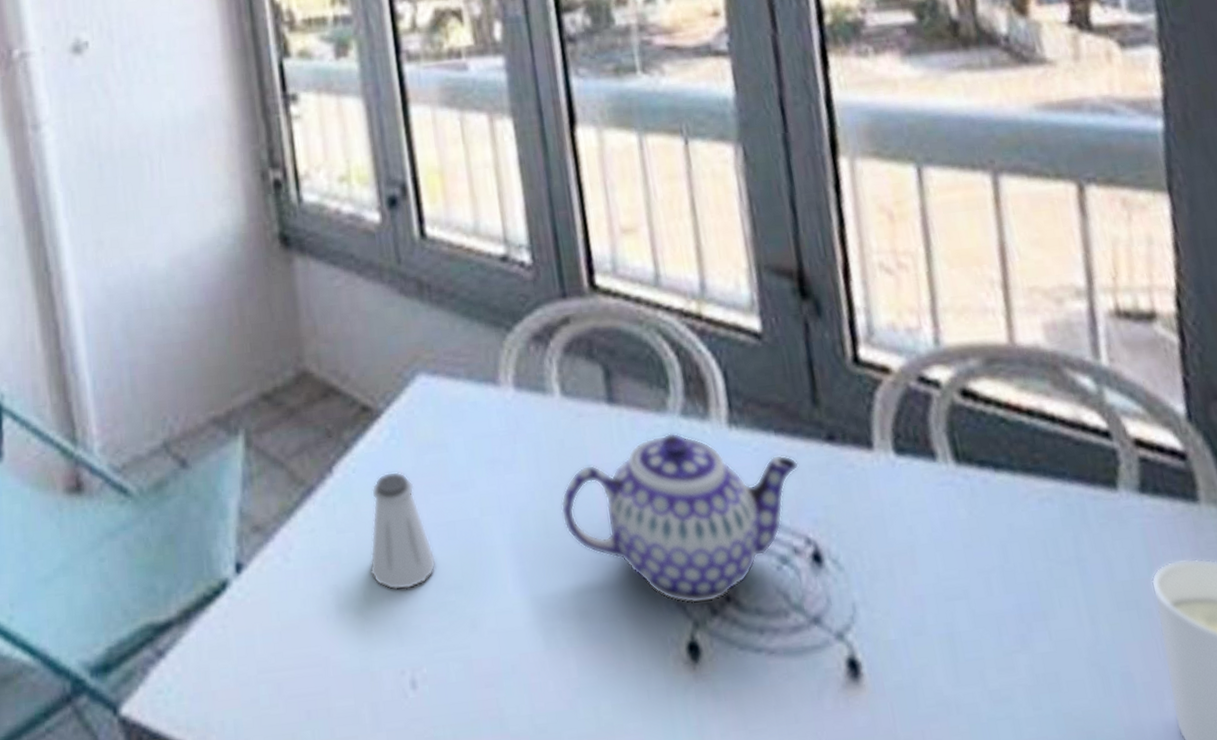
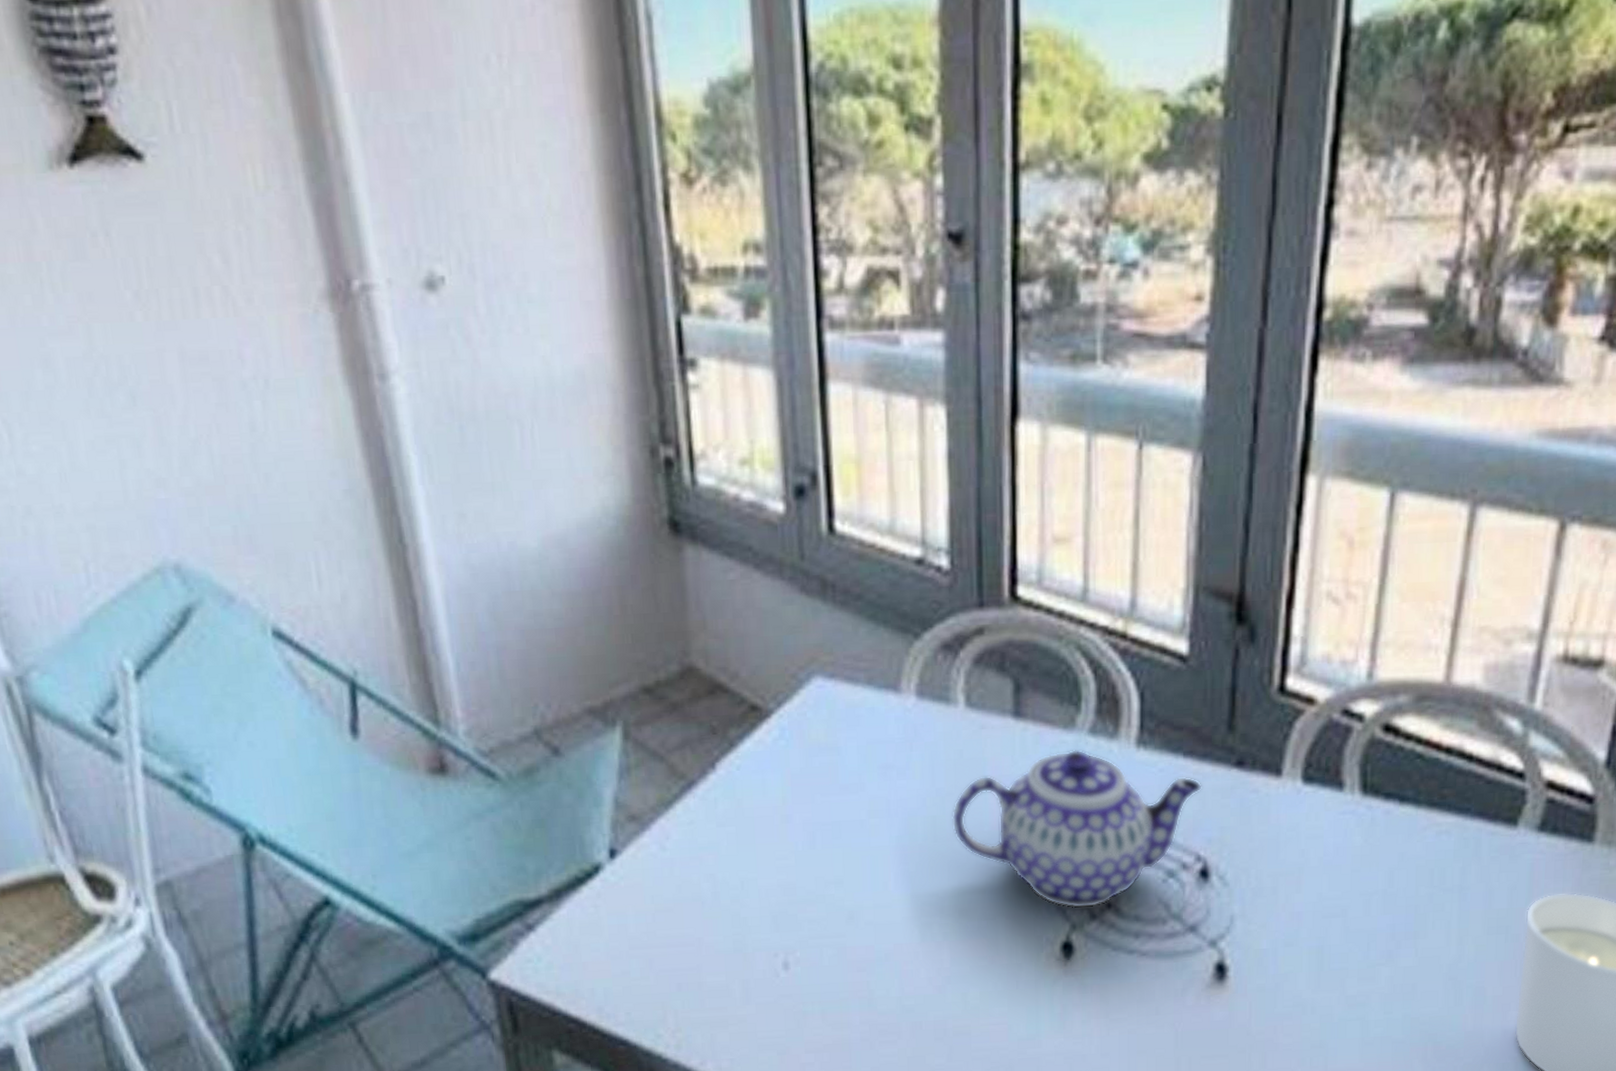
saltshaker: present [369,471,437,590] -> none [748,771,818,882]

